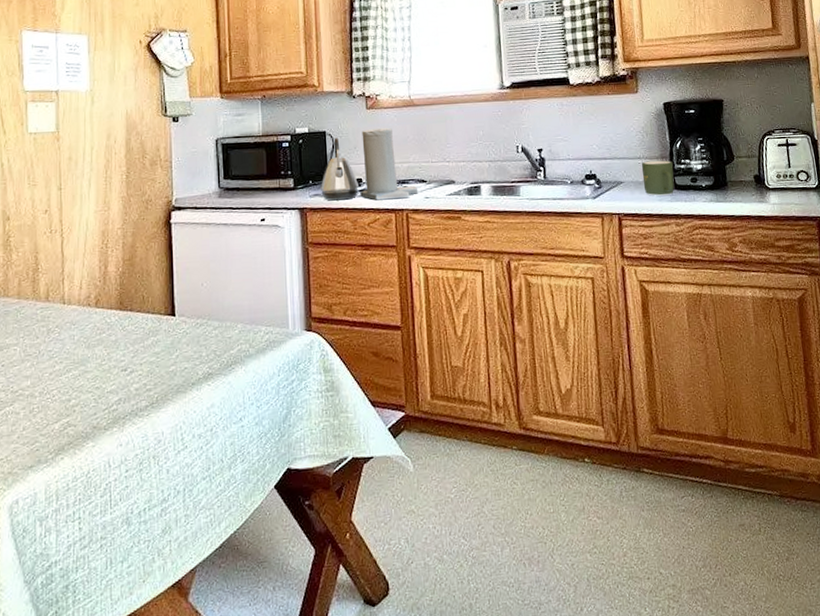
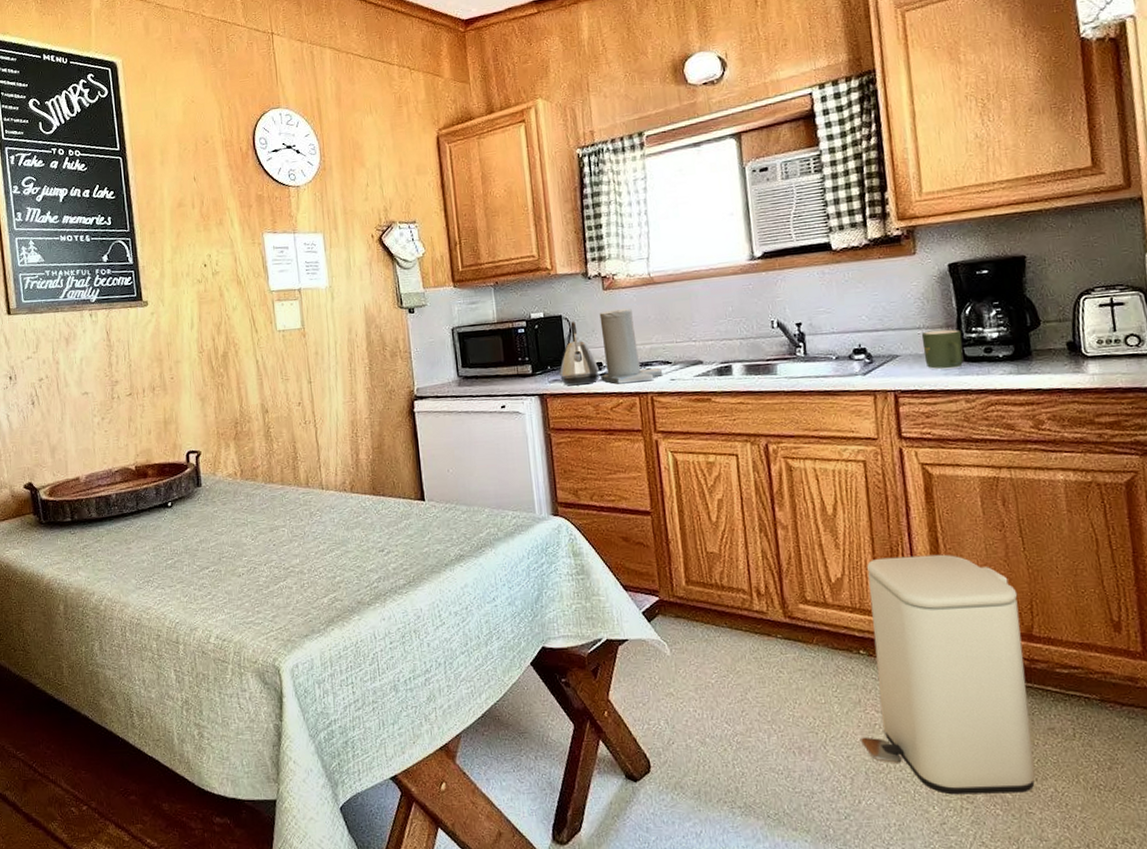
pedal bin: none [584,364,729,595] -> present [861,554,1036,795]

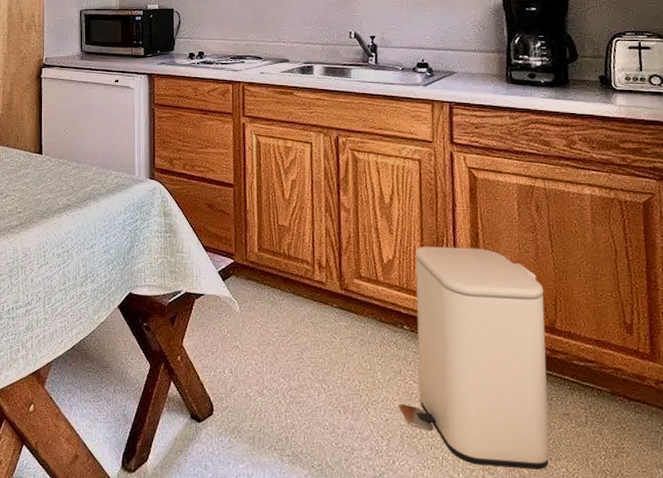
kettle: present [558,321,599,386] -> none [166,15,200,70]
paper towel: present [599,308,663,384] -> none [202,9,254,72]
mug: present [921,329,964,370] -> none [476,54,511,88]

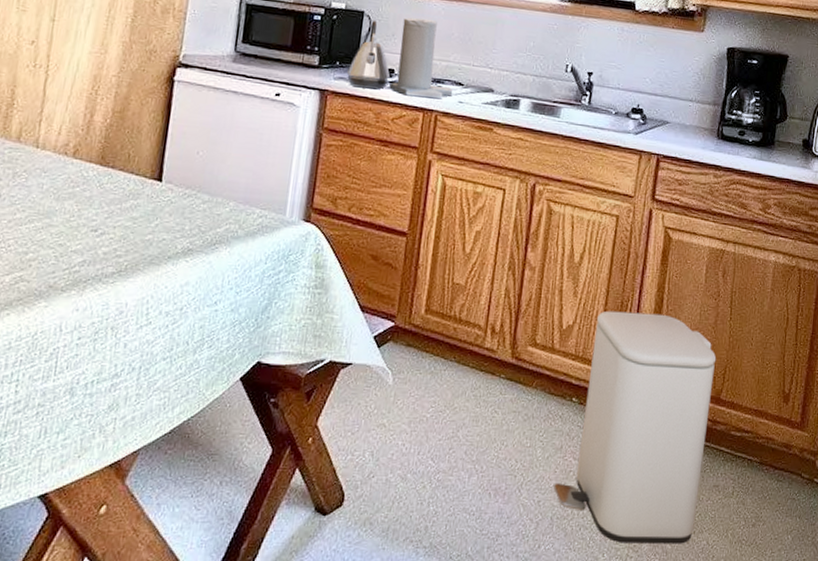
kettle: none [166,15,200,70] -> present [346,20,390,90]
paper towel: none [202,9,254,72] -> present [389,17,453,100]

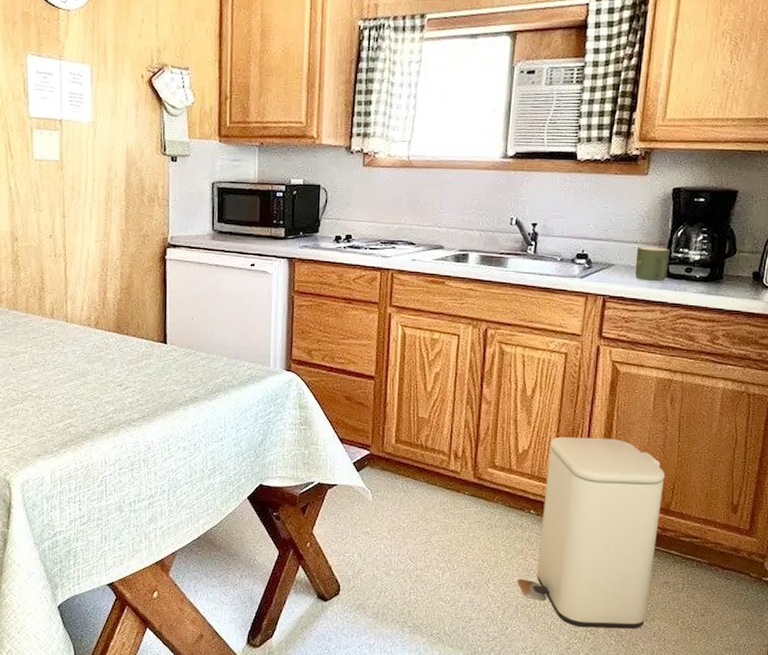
kettle: present [346,20,390,90] -> none [309,192,348,254]
paper towel: present [389,17,453,100] -> none [348,187,406,259]
mug: none [689,104,725,144] -> present [635,246,671,282]

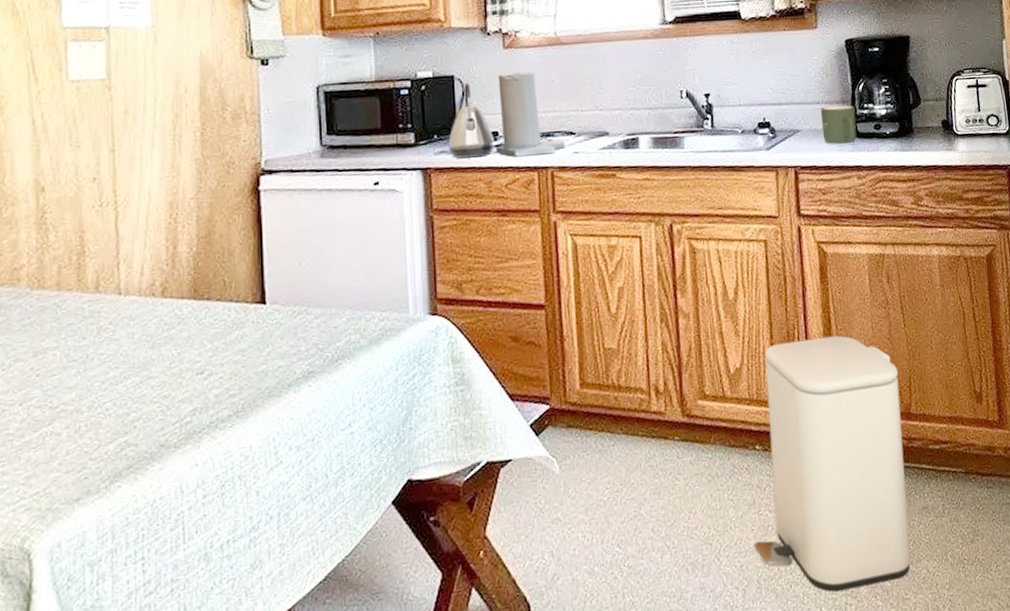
kettle: none [309,192,348,254] -> present [446,82,494,159]
paper towel: none [348,187,406,259] -> present [496,71,566,157]

